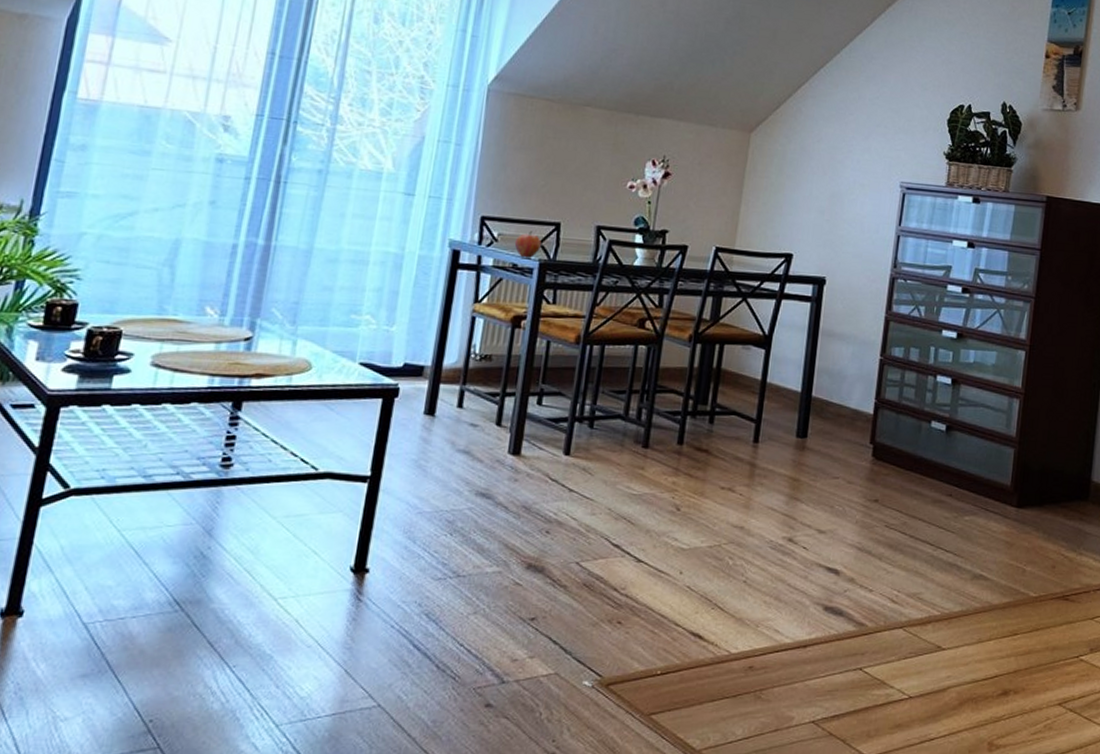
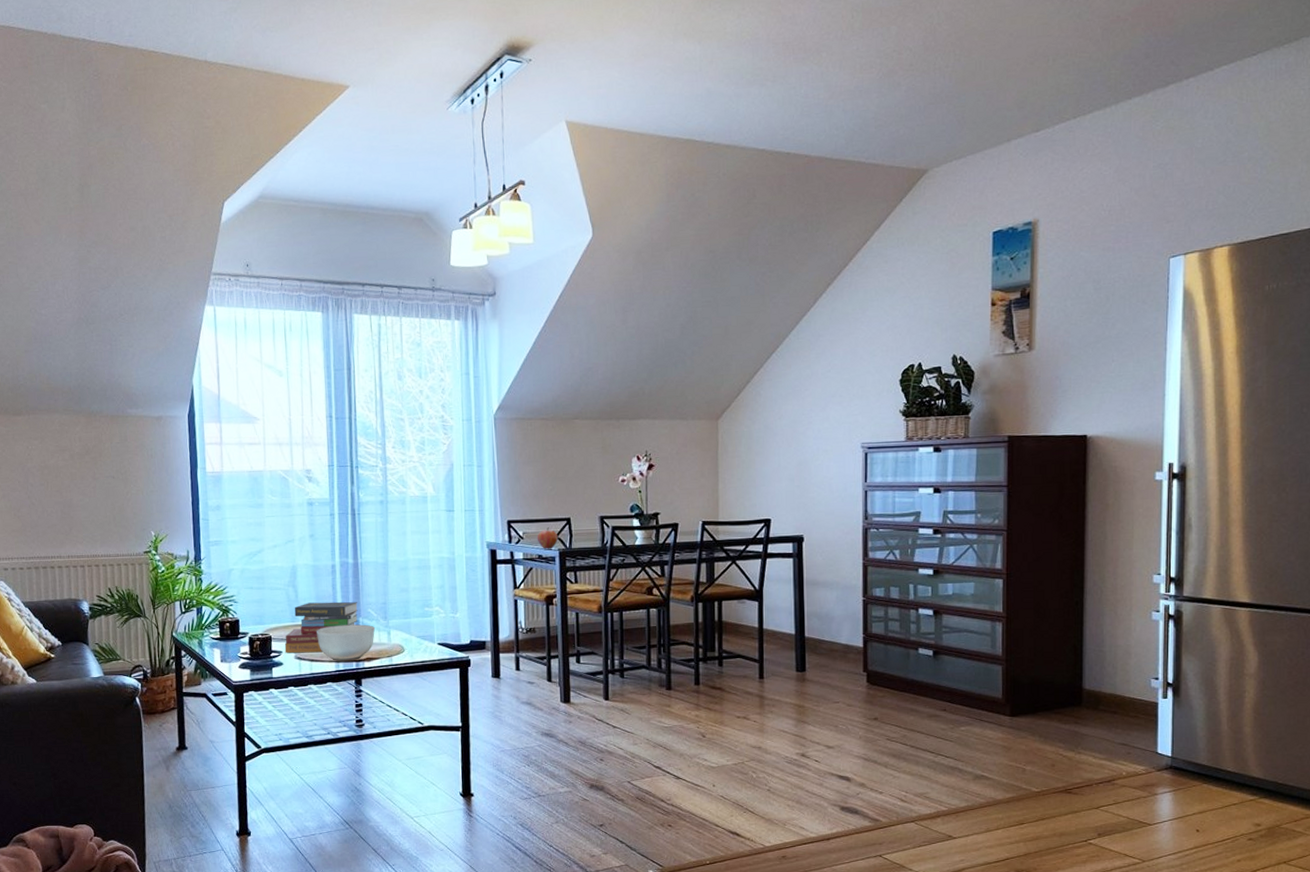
books: none [137,290,259,361] -> present [284,601,358,654]
bowl: none [189,325,278,377] -> present [317,624,376,662]

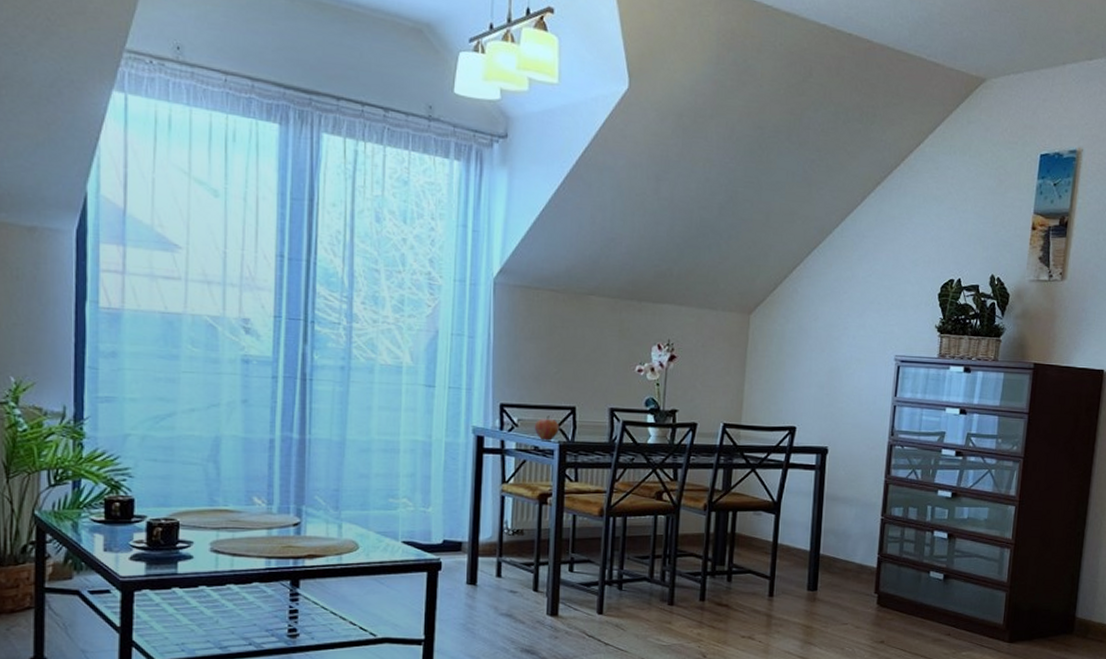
books: present [284,601,358,654] -> none [197,483,301,546]
bowl: present [317,624,376,662] -> none [243,513,323,558]

